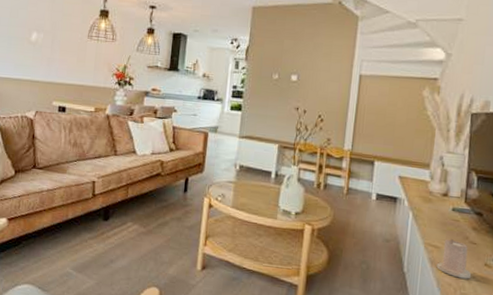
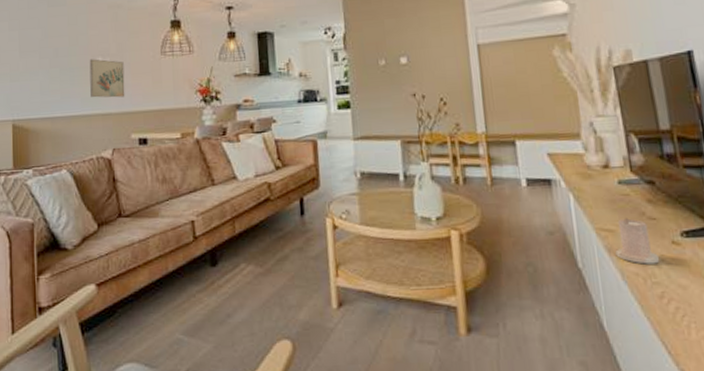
wall art: none [23,32,55,69] -> present [89,59,125,98]

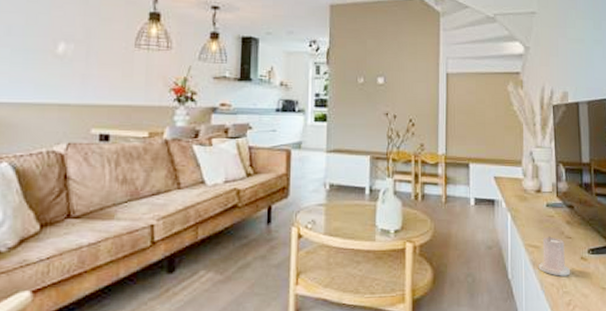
wall art: present [89,59,125,98] -> none [47,42,91,88]

